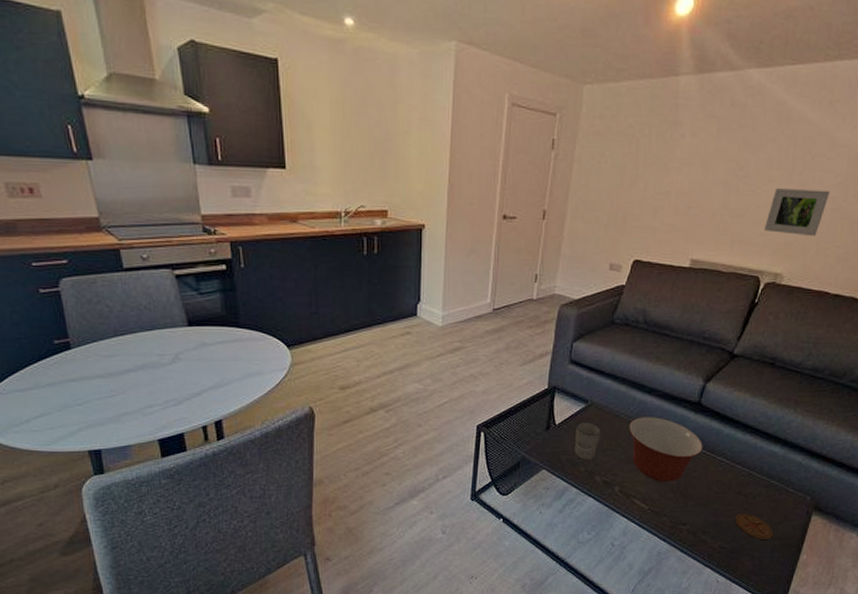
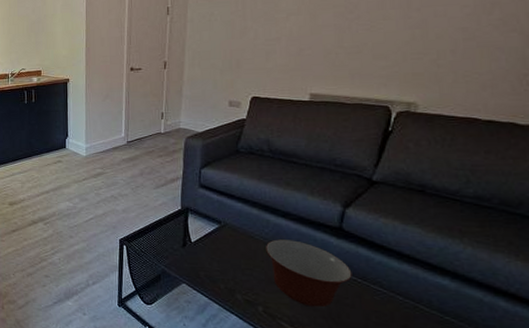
cup: present [575,421,602,460] -> none [212,240,238,278]
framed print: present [764,188,830,237] -> none [386,22,458,66]

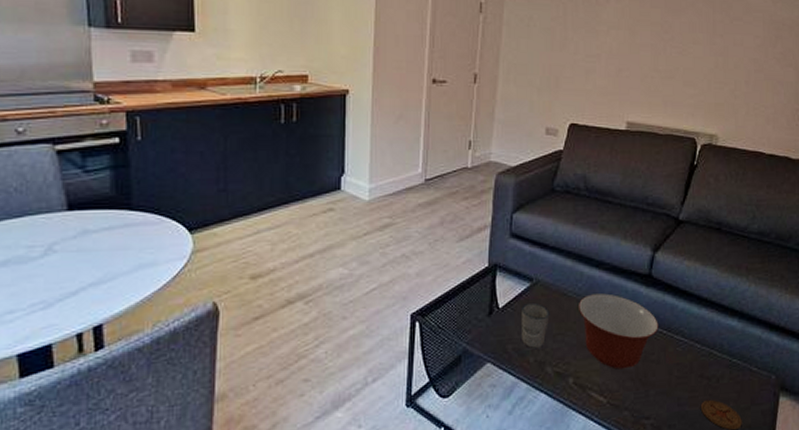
cup: none [212,240,238,278] -> present [522,302,550,348]

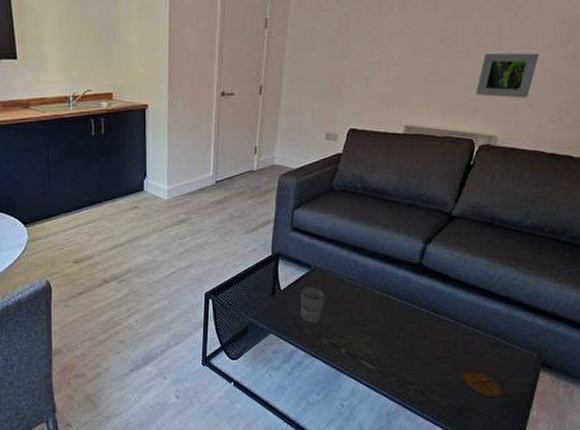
mixing bowl: present [579,293,659,369] -> none [352,279,427,343]
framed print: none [695,51,751,97] -> present [476,53,539,99]

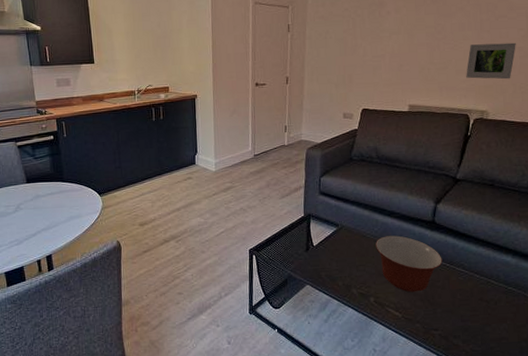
cup: present [301,286,326,323] -> none [331,242,353,275]
mixing bowl: none [352,279,427,343] -> present [376,235,443,292]
coaster: present [462,371,501,397] -> none [481,317,519,342]

